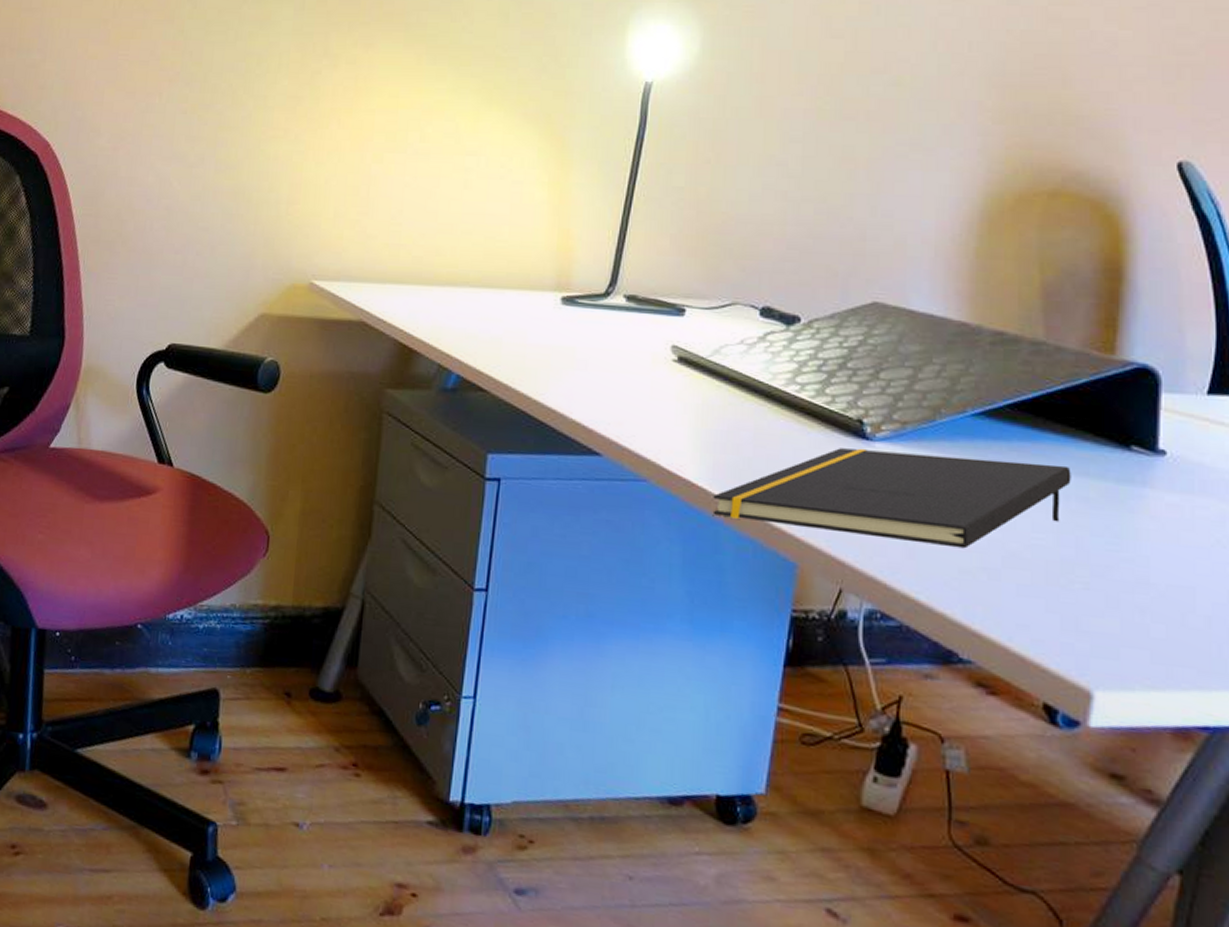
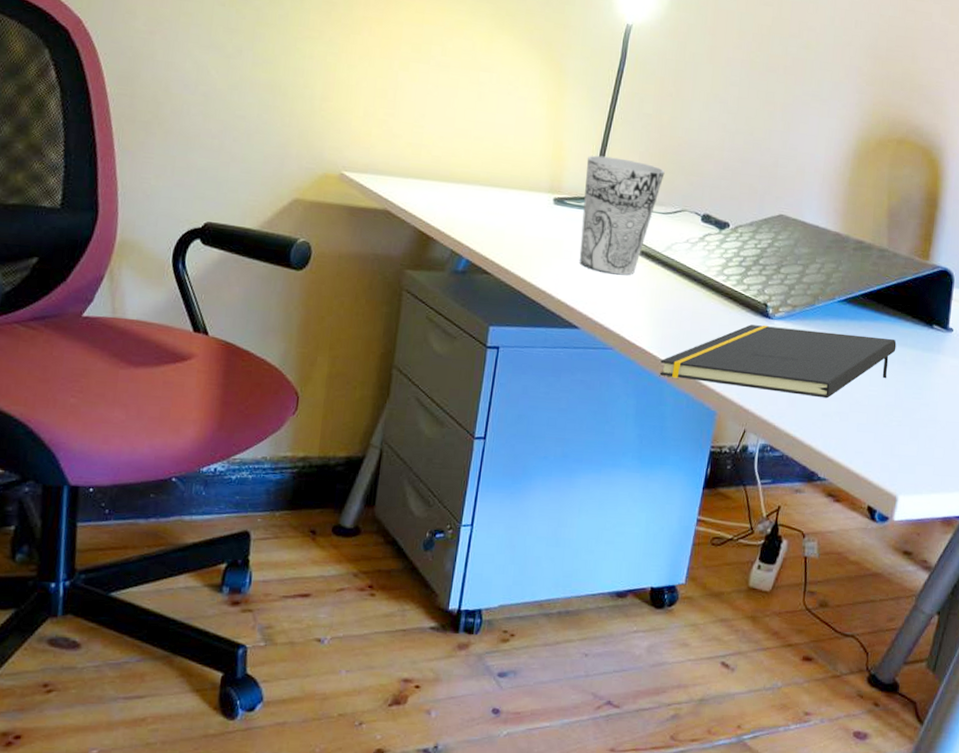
cup: none [597,242,706,388] -> present [579,155,665,275]

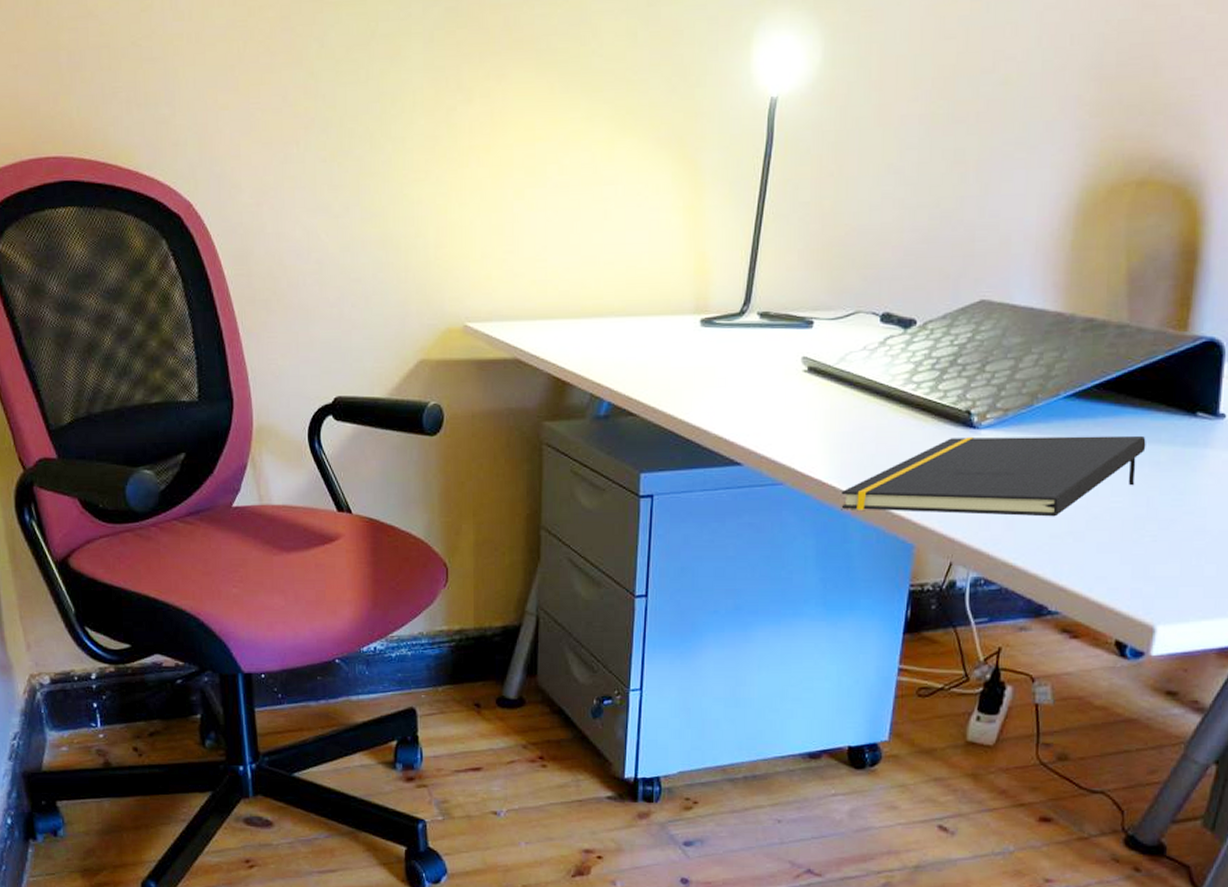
cup: present [579,155,665,275] -> none [735,261,831,399]

